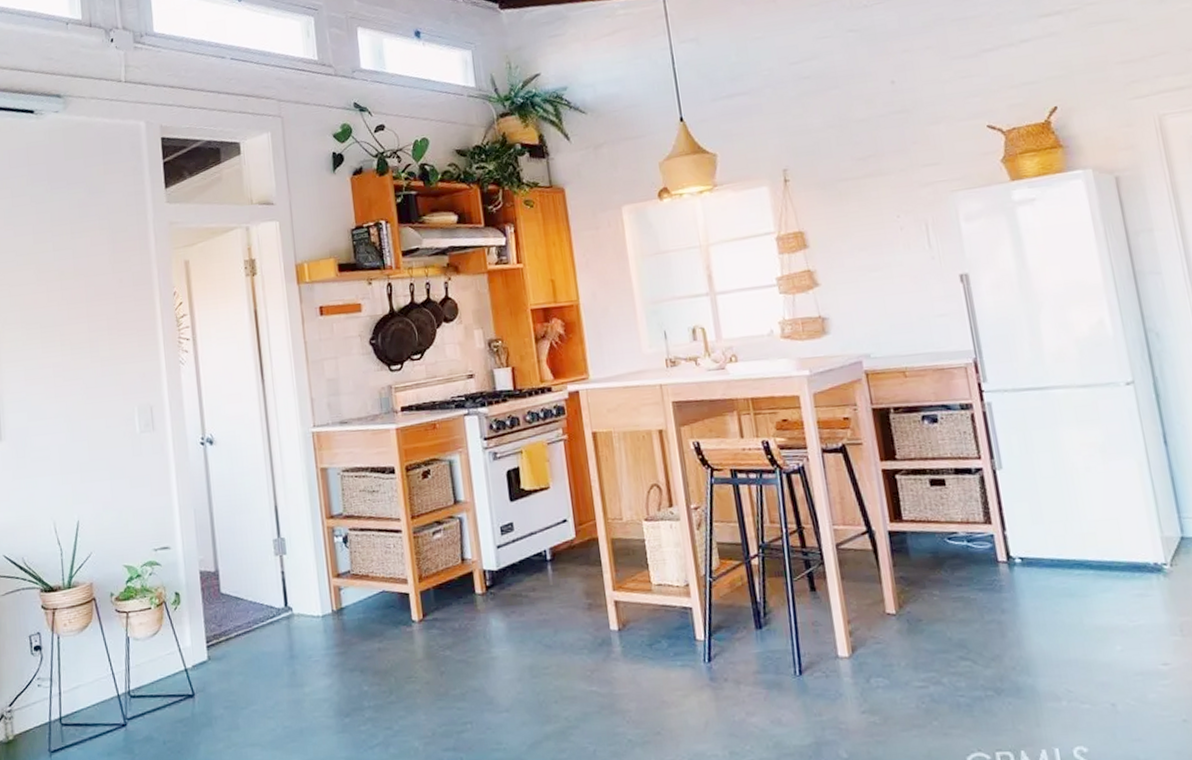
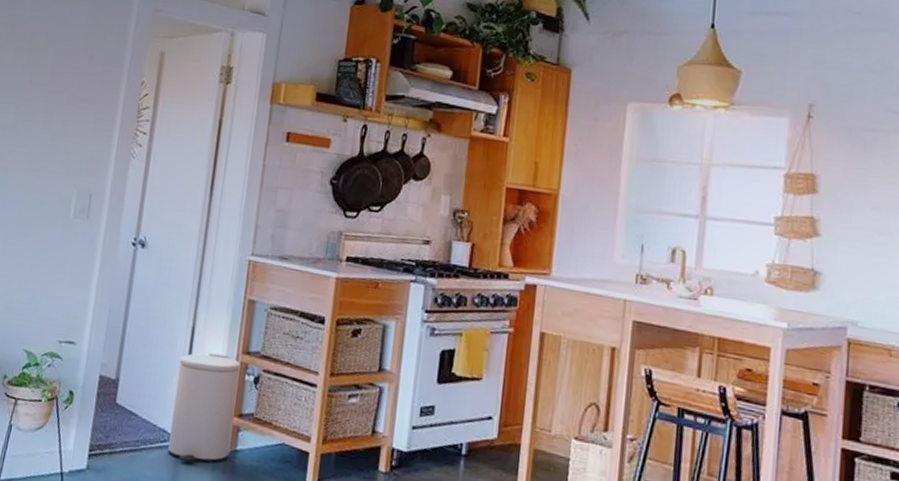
pedal bin: none [270,524,336,630] -> present [168,353,241,463]

